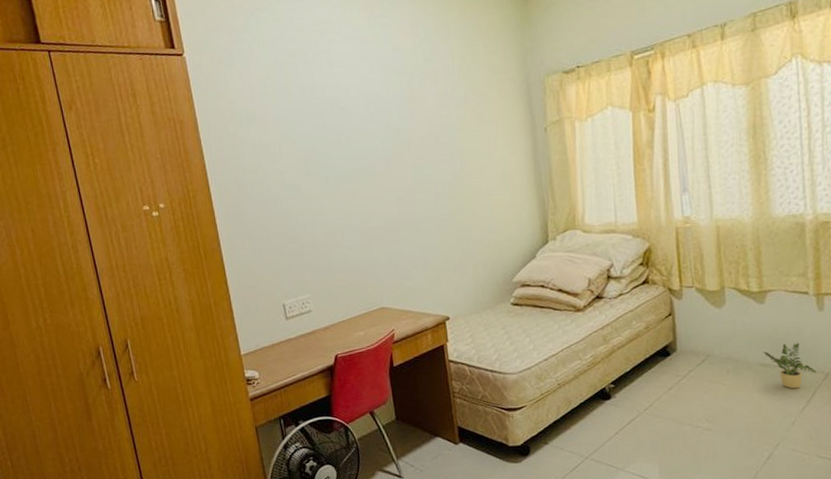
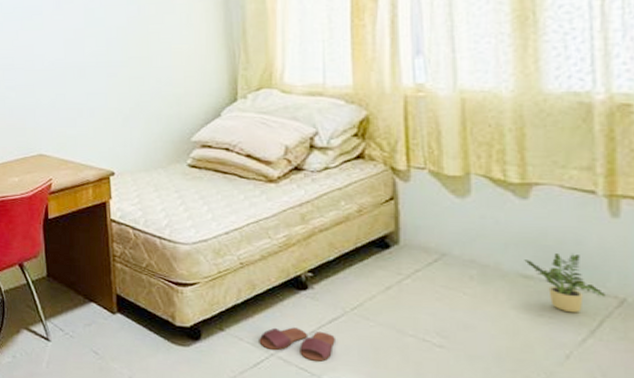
slippers: none [576,432,633,458] -> present [259,327,335,362]

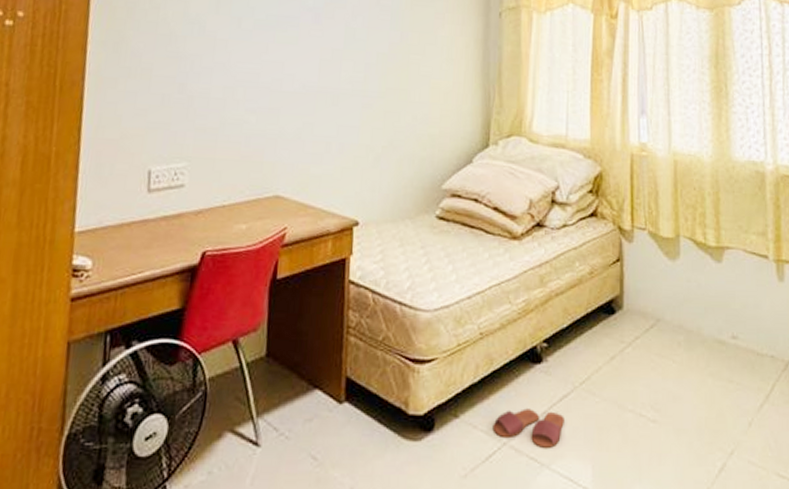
potted plant: present [524,253,607,313] -> none [719,317,776,378]

